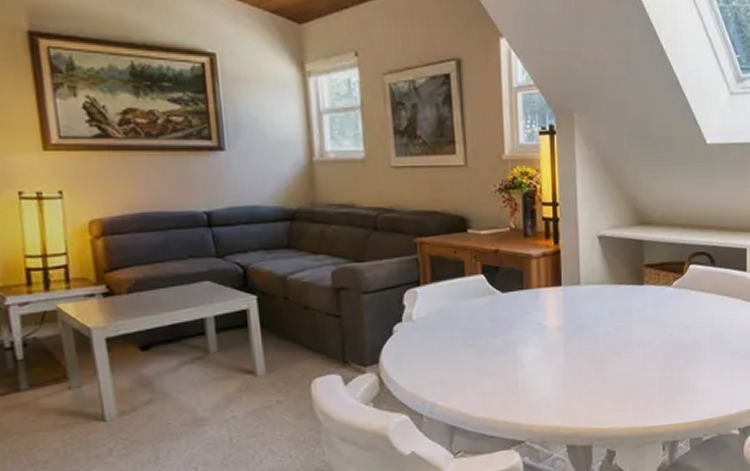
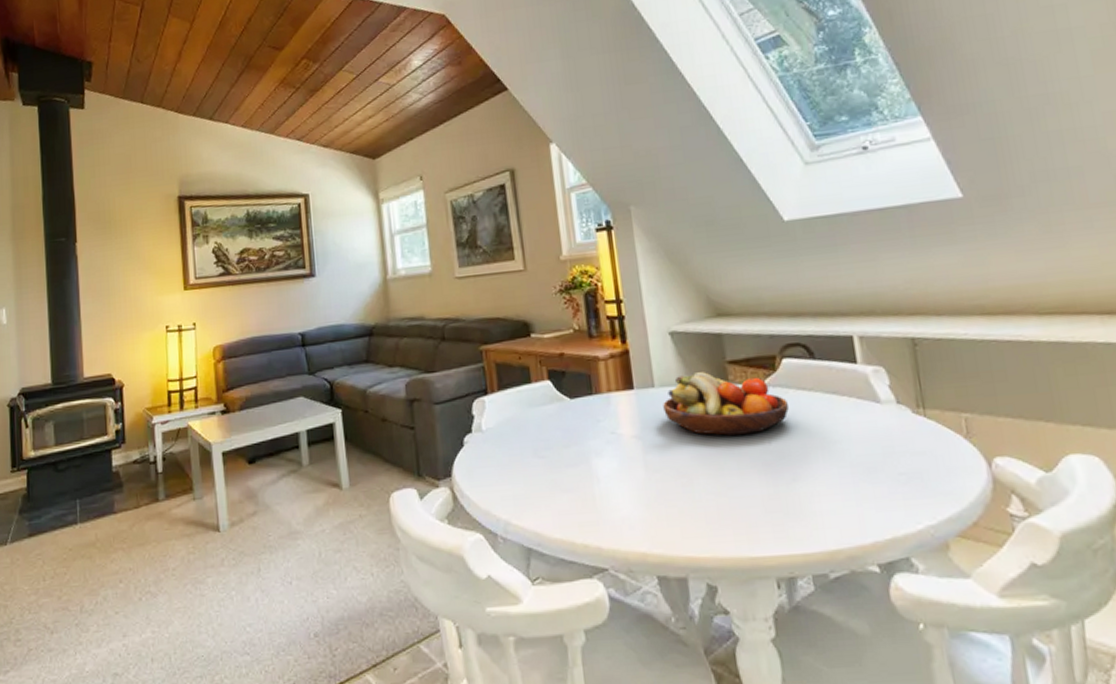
fruit bowl: none [586,273,689,328] -> present [663,372,789,436]

